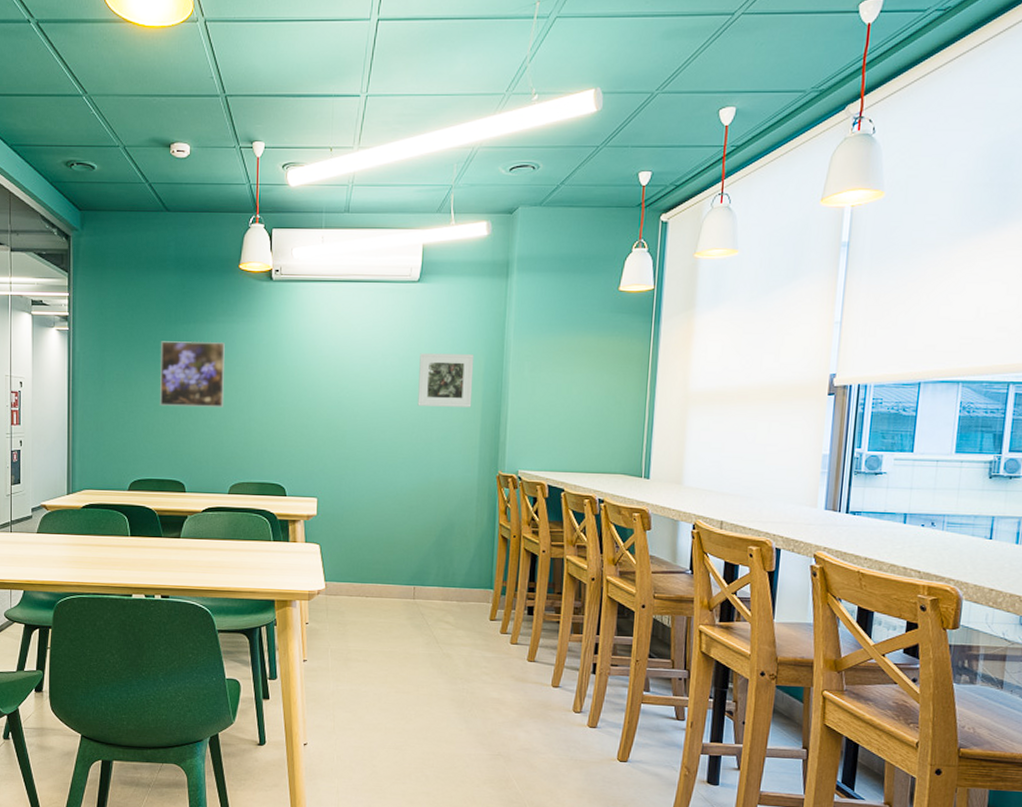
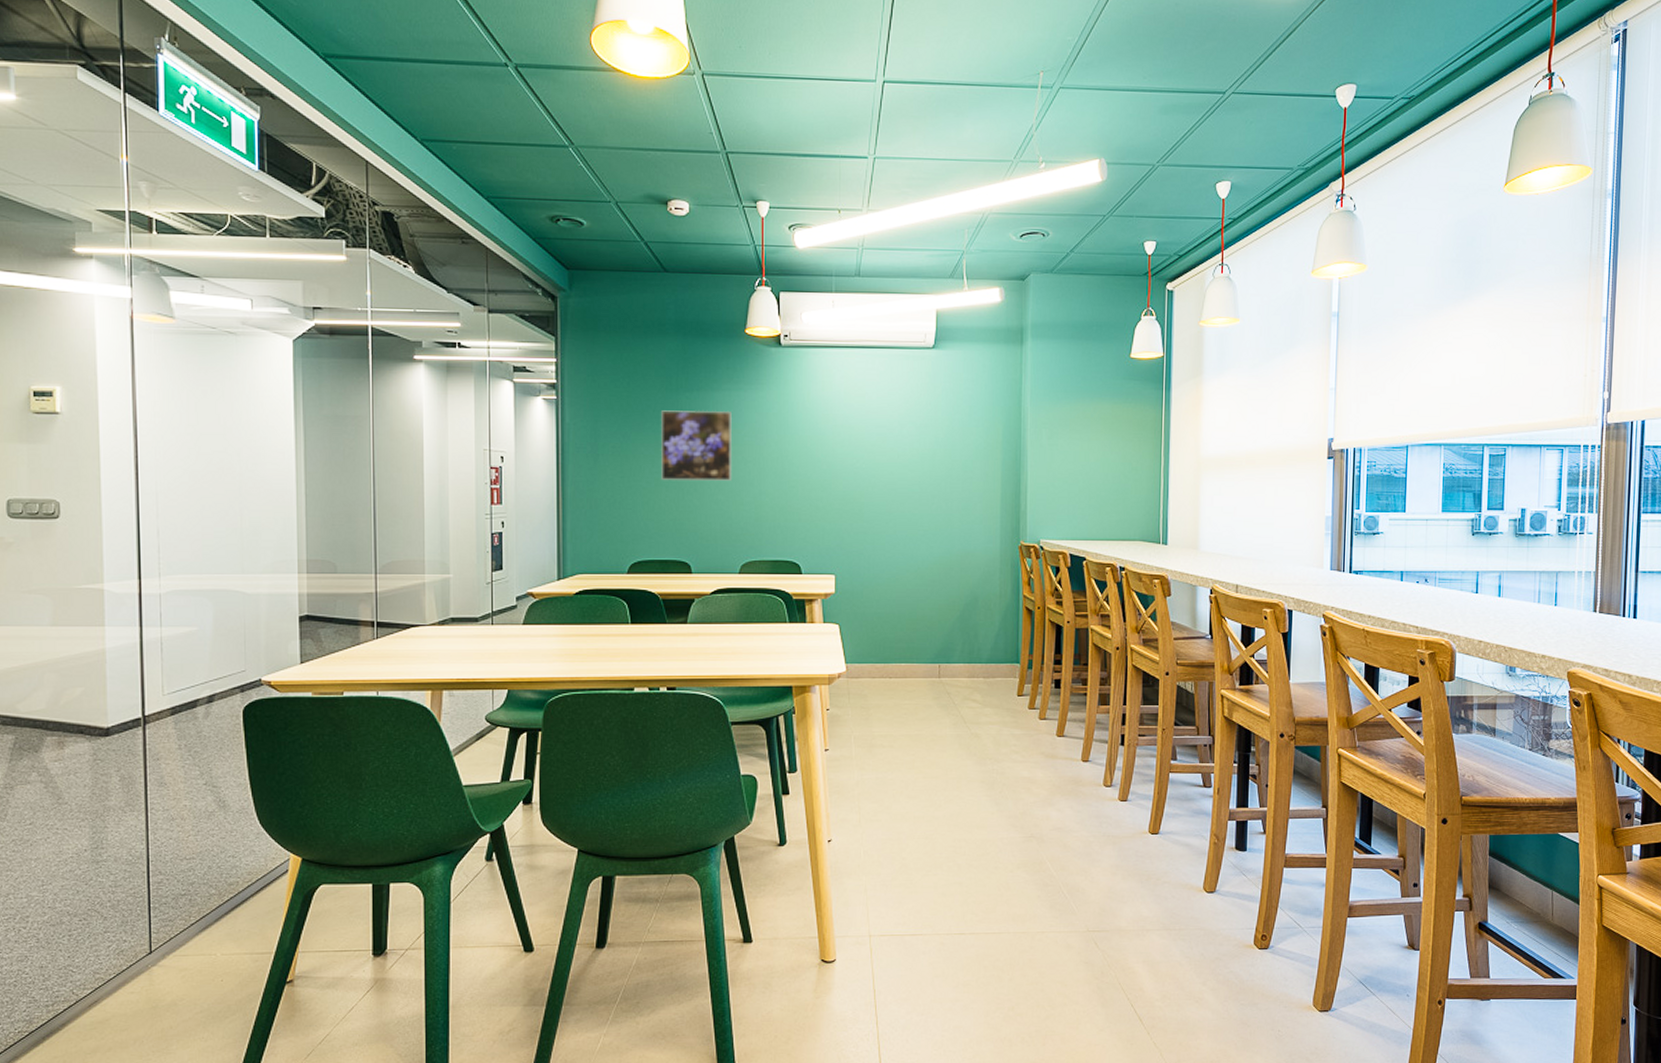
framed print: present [417,353,475,407] -> none [936,421,992,476]

